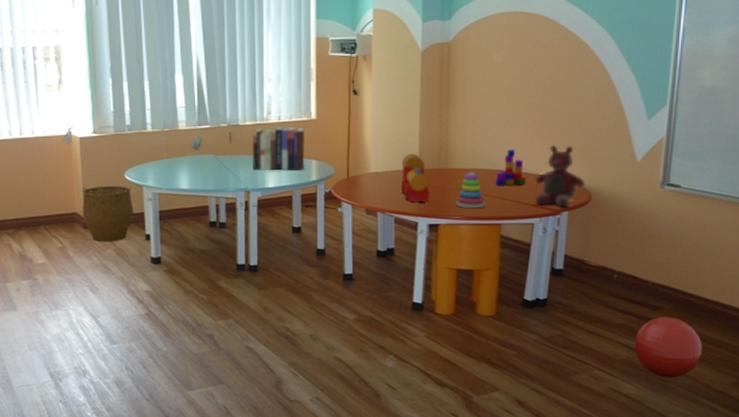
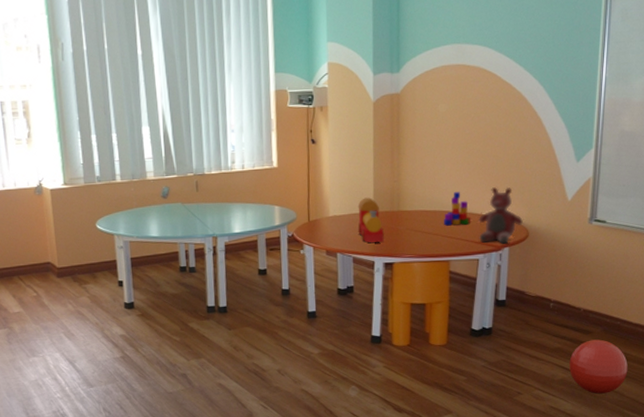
basket: present [82,185,134,242] -> none [54,235,107,290]
books: present [252,126,306,171] -> none [217,174,269,217]
stacking toy: present [455,172,486,209] -> none [408,213,435,248]

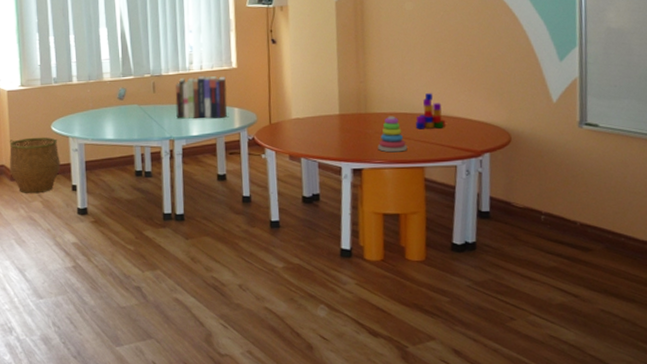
basket: none [54,235,107,290] -> present [9,137,61,194]
books: none [217,174,269,217] -> present [175,75,228,120]
toy train: present [358,197,384,243] -> none [322,99,351,147]
stacking toy: none [408,213,435,248] -> present [377,116,408,153]
teddy bear: present [479,187,524,244] -> none [454,88,505,149]
ball: present [569,339,628,394] -> none [568,258,639,322]

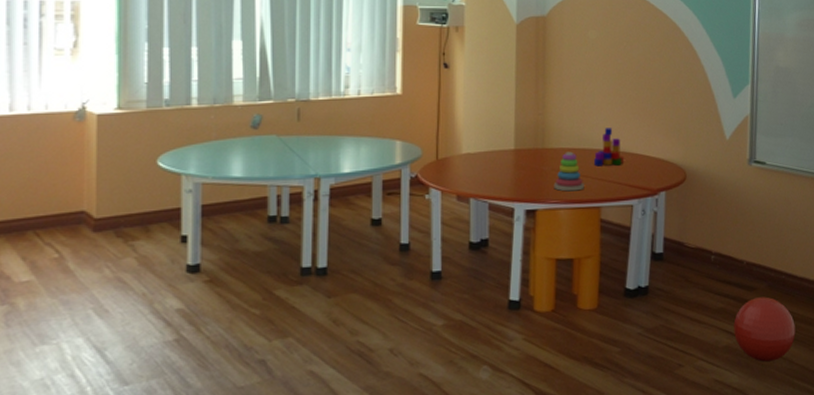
basket: present [9,137,61,194] -> none [92,174,167,248]
books: present [175,75,228,120] -> none [325,102,389,154]
ball: none [568,258,639,322] -> present [733,296,796,362]

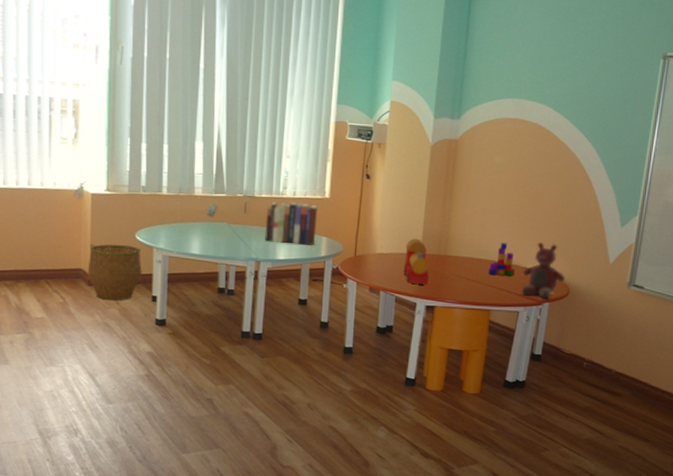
basket: none [92,174,167,248] -> present [87,244,142,301]
books: none [325,102,389,154] -> present [265,201,318,245]
toy train: none [496,132,526,186] -> present [404,238,429,284]
stacking toy: present [553,151,585,192] -> none [451,260,478,295]
teddy bear: none [632,123,681,187] -> present [521,242,566,299]
ball: present [733,296,796,362] -> none [596,402,653,457]

